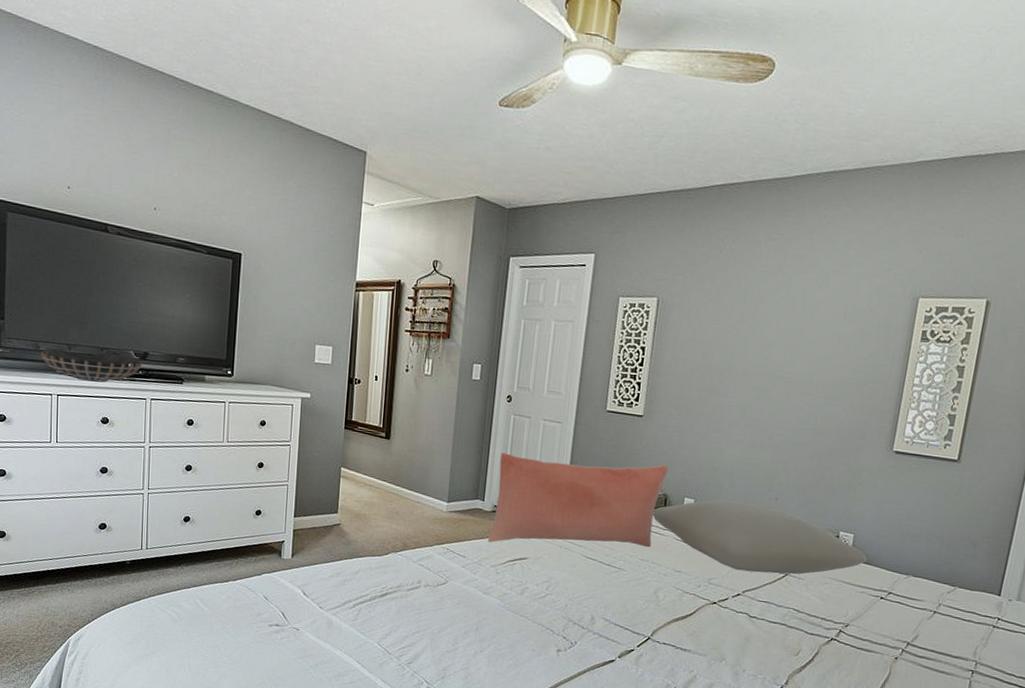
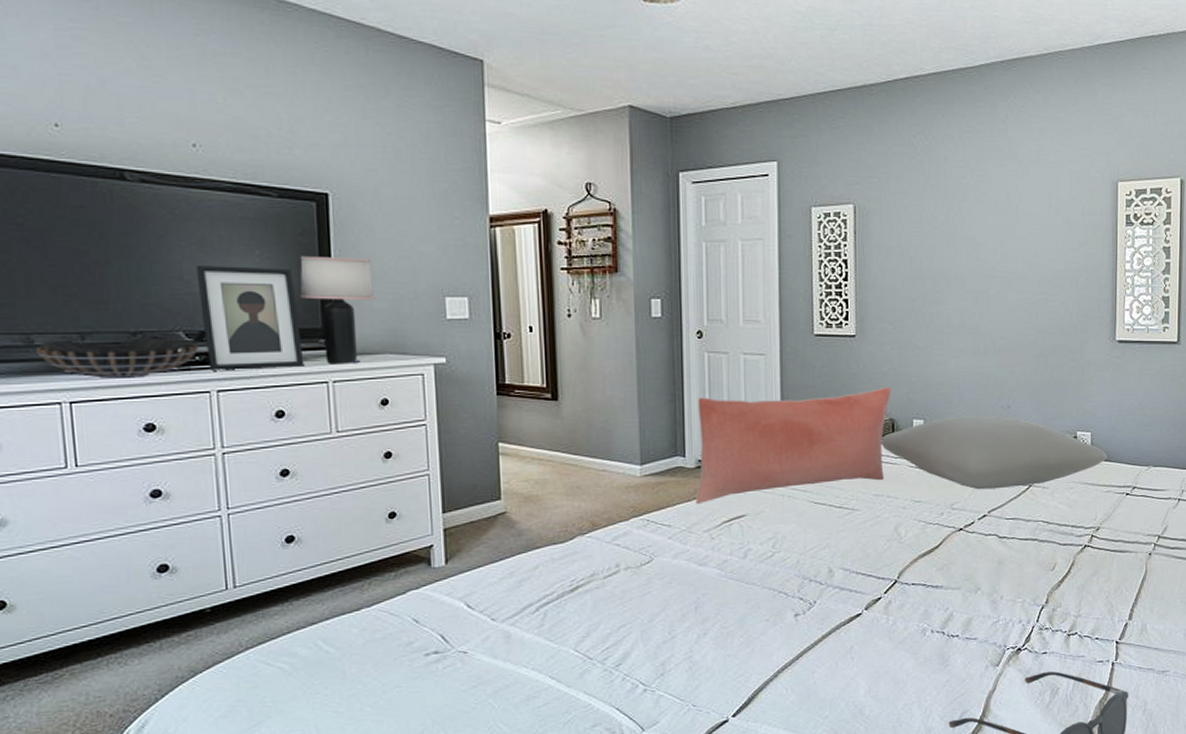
picture frame: none [146,302,211,388] -> present [196,265,305,371]
table lamp: none [213,301,266,391] -> present [299,255,376,364]

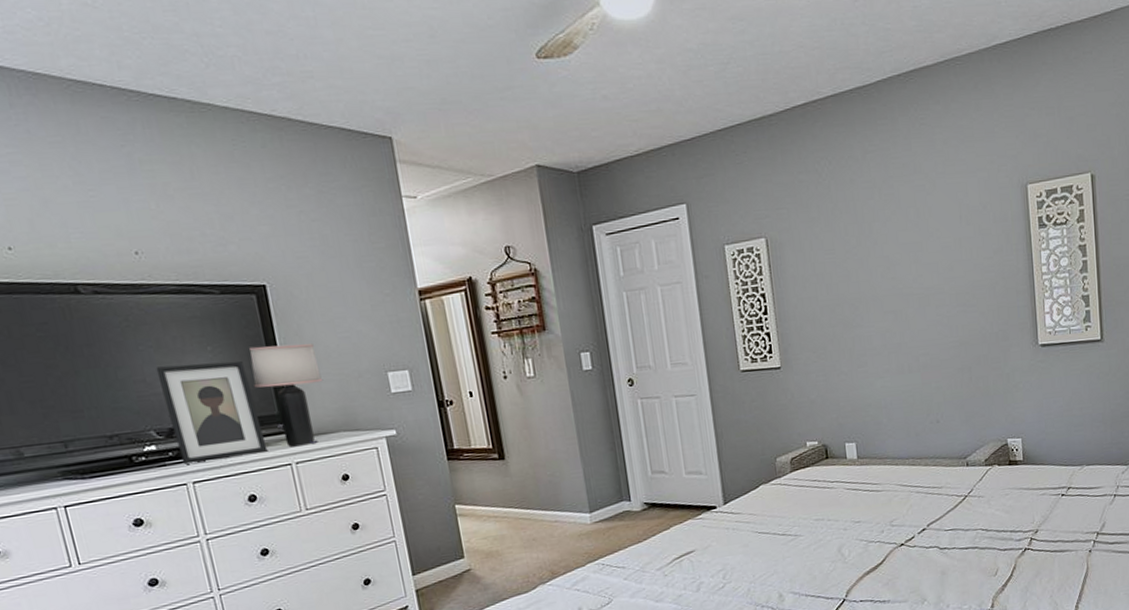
decorative bowl: present [35,337,198,378] -> none [25,437,171,481]
pillow: present [695,387,892,504] -> none [636,414,823,544]
cushion: present [881,415,1107,490] -> none [816,431,1040,505]

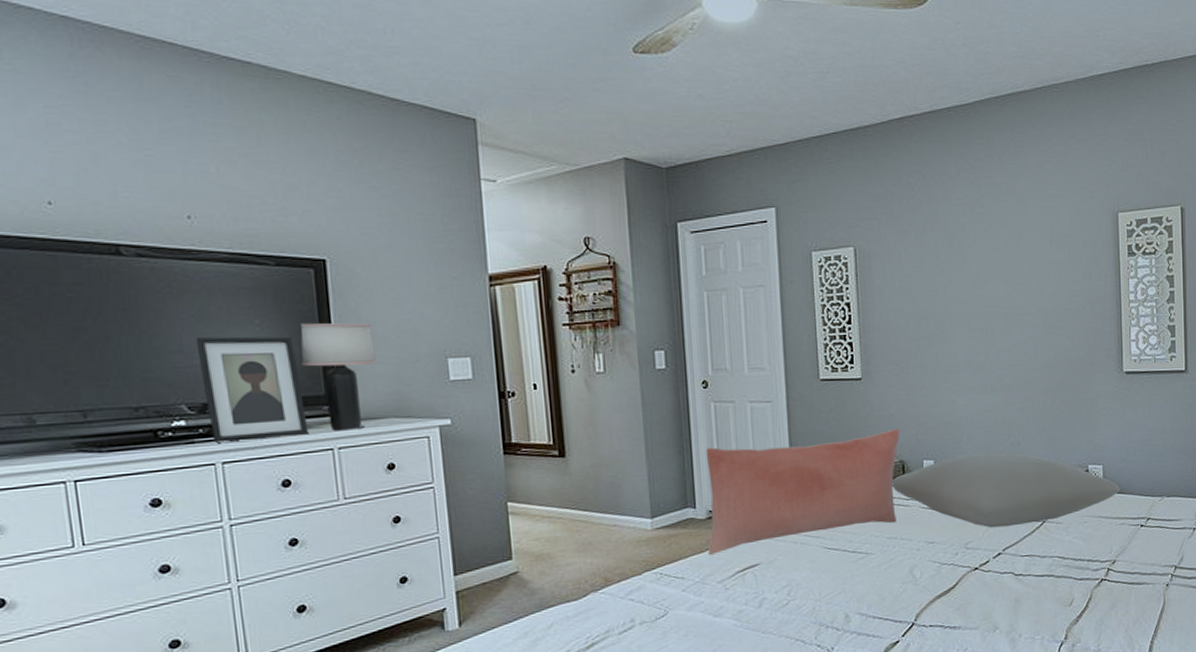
pillow: none [636,414,823,544] -> present [705,429,900,555]
cushion: none [816,431,1040,505] -> present [892,452,1120,528]

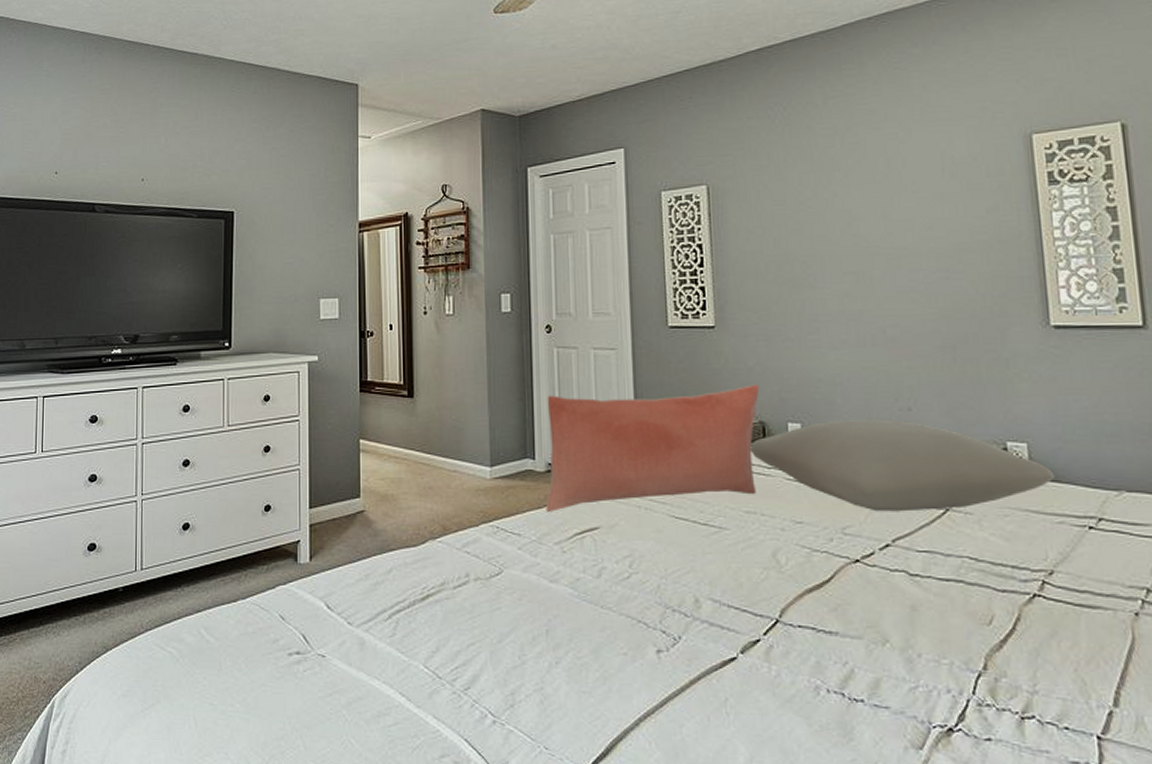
picture frame: present [195,336,309,443] -> none [136,278,207,369]
table lamp: present [299,322,378,431] -> none [208,266,265,363]

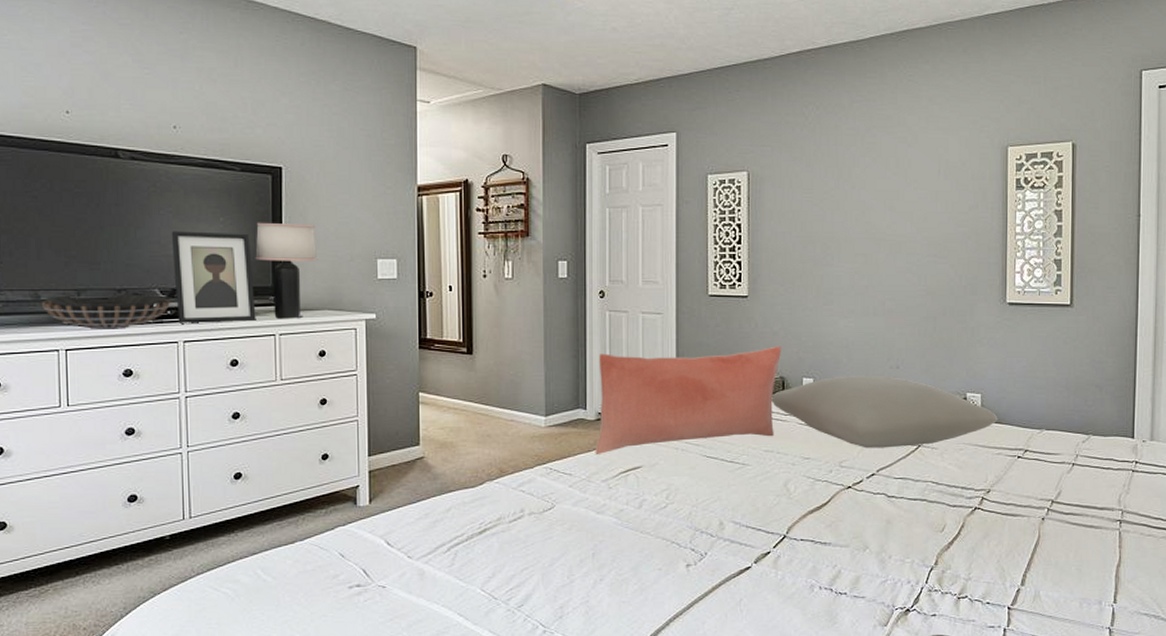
decorative bowl: none [26,341,132,376] -> present [41,294,170,329]
picture frame: none [136,278,207,369] -> present [171,231,256,323]
table lamp: none [208,266,265,363] -> present [255,222,318,319]

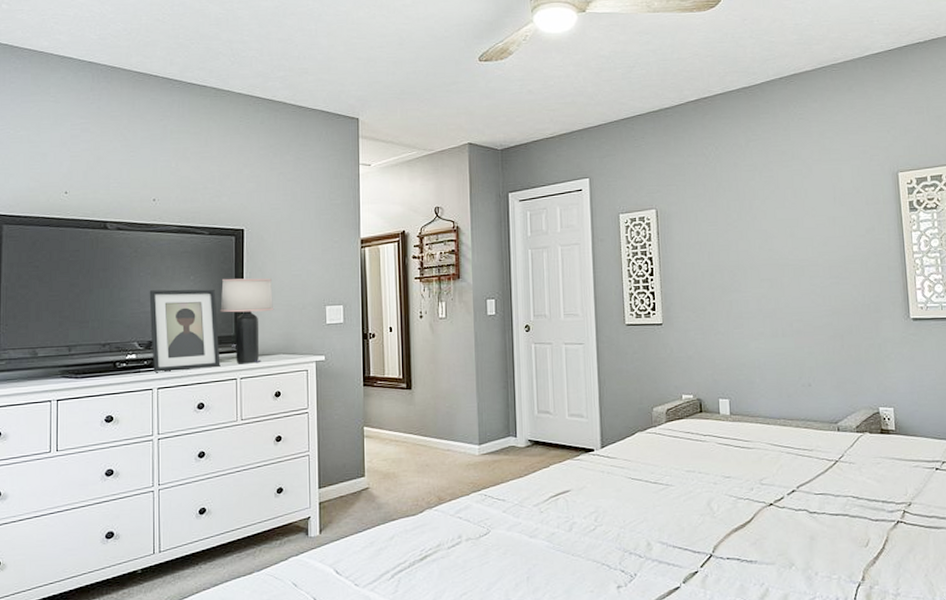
decorative bowl: present [41,294,170,329] -> none [38,348,147,381]
pillow: present [595,346,782,454] -> none [526,369,698,480]
cushion: present [771,375,998,449] -> none [690,393,913,466]

